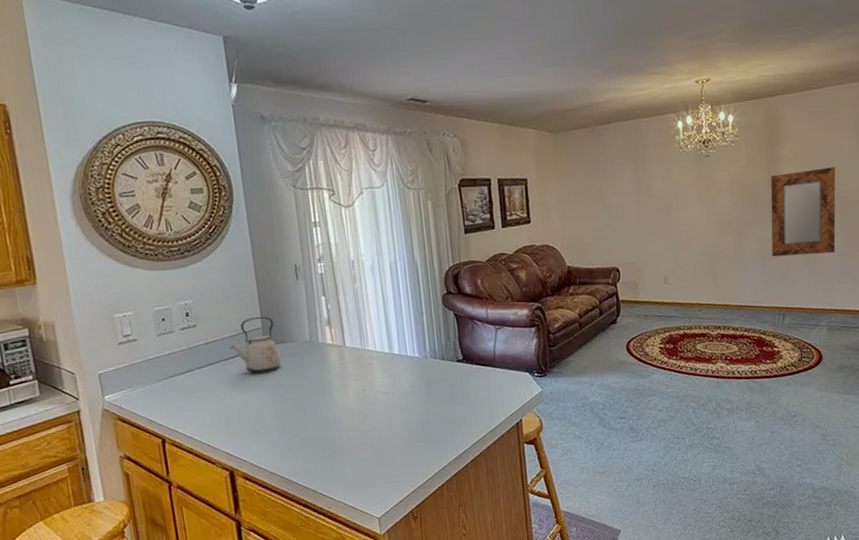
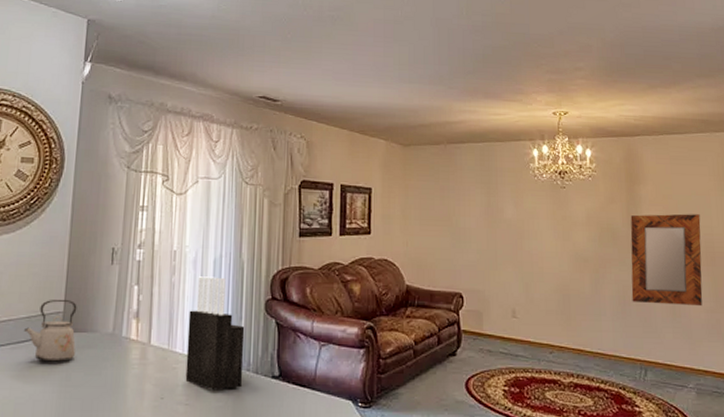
knife block: none [374,279,432,379] -> present [185,276,245,391]

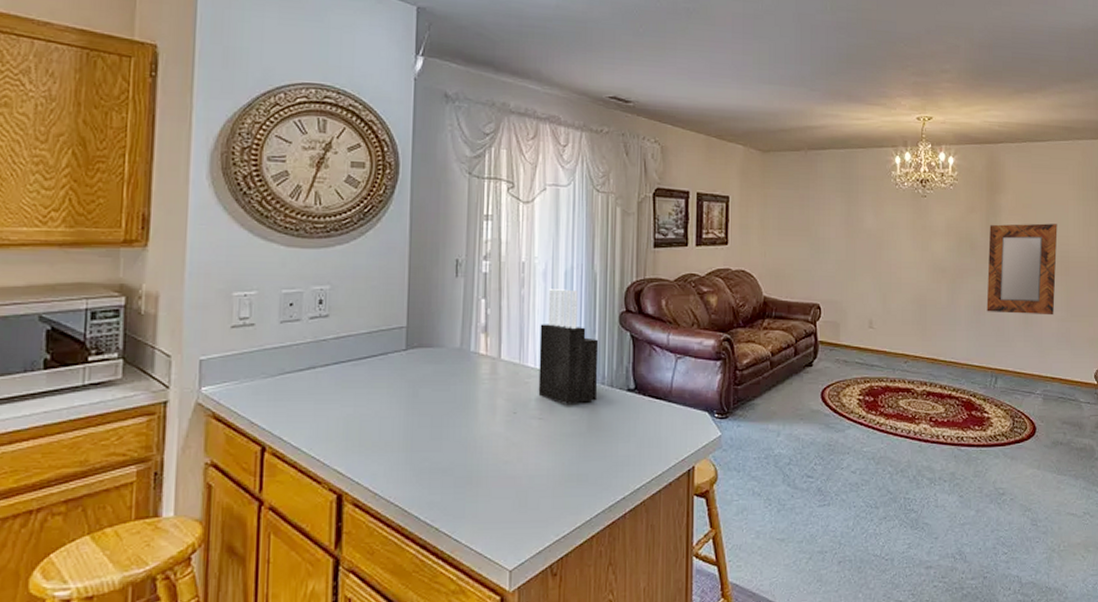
kettle: present [24,299,77,363] -> none [366,313,422,380]

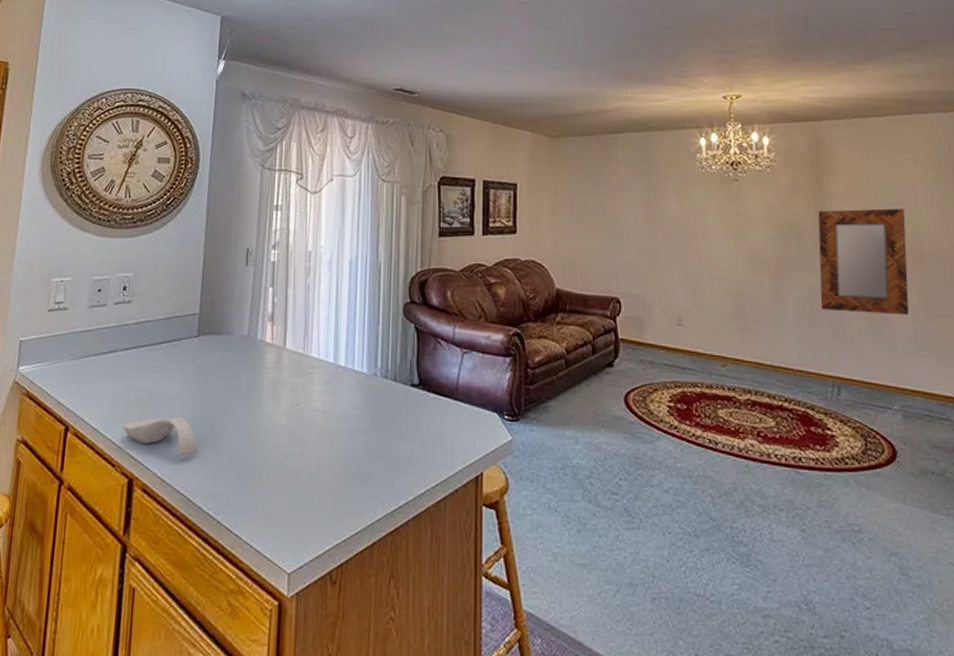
spoon rest: none [329,430,412,470] -> present [123,416,198,457]
knife block: present [538,289,599,404] -> none [321,278,382,398]

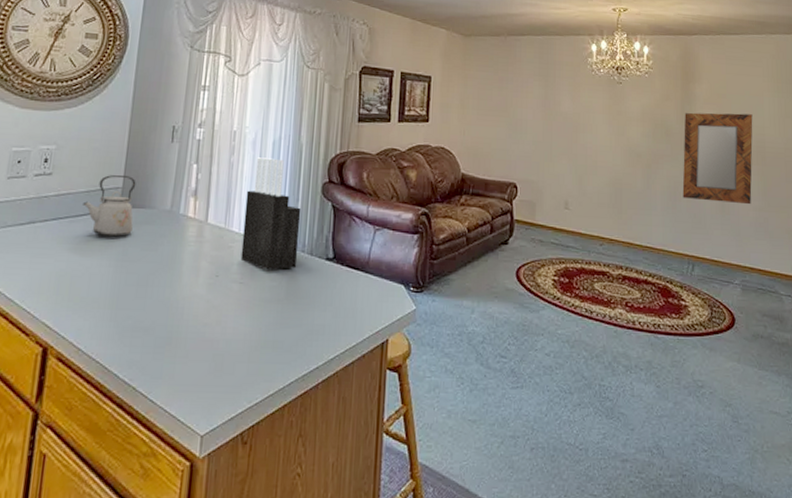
spoon rest: present [123,416,198,457] -> none [39,287,116,326]
kettle: none [162,300,213,366] -> present [83,174,136,238]
knife block: none [321,278,382,398] -> present [240,157,301,270]

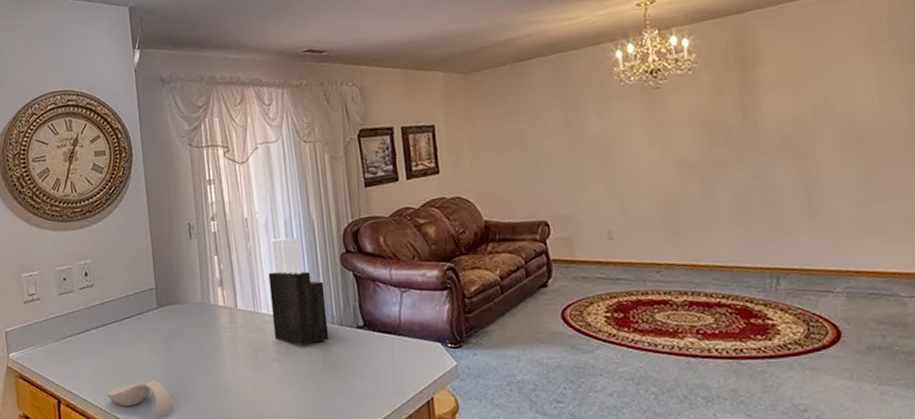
spoon rest: none [39,287,116,326] -> present [107,379,174,414]
kettle: present [83,174,136,238] -> none [125,276,172,335]
home mirror: present [682,112,753,205] -> none [745,91,849,205]

